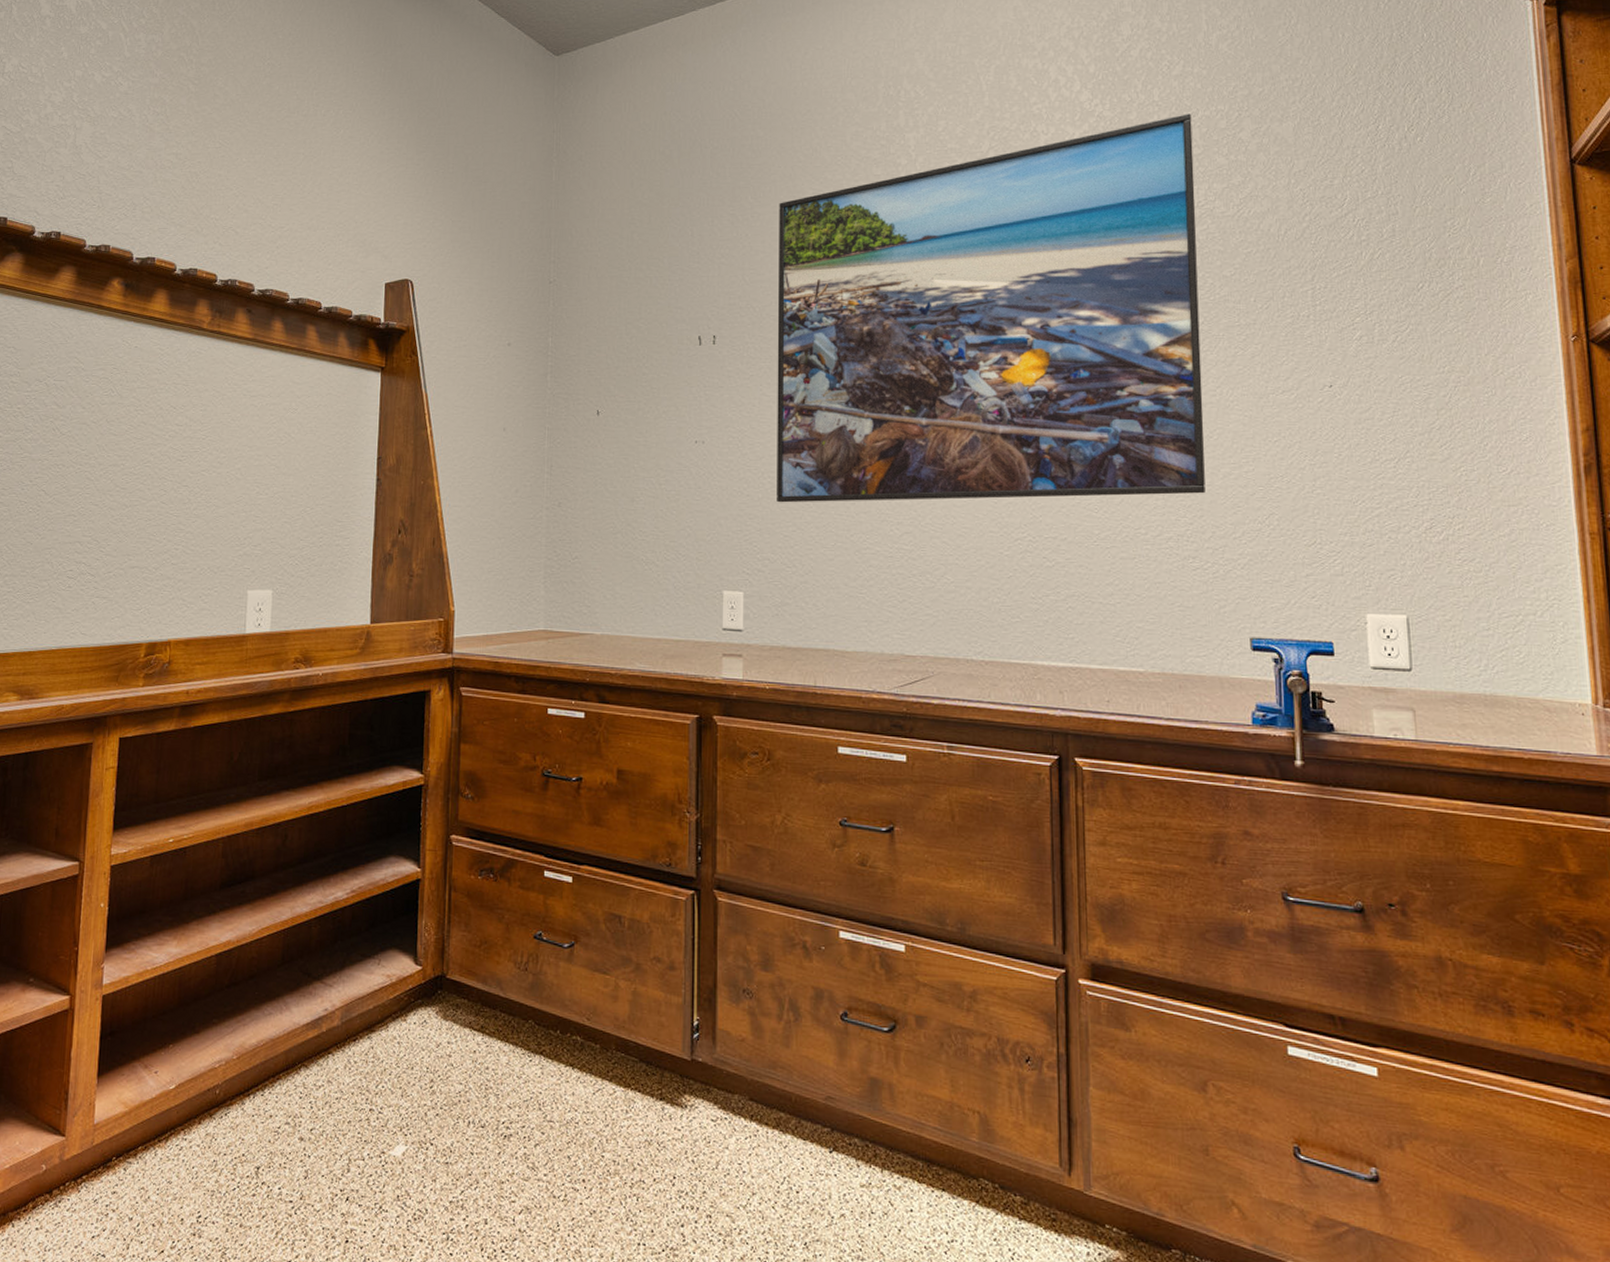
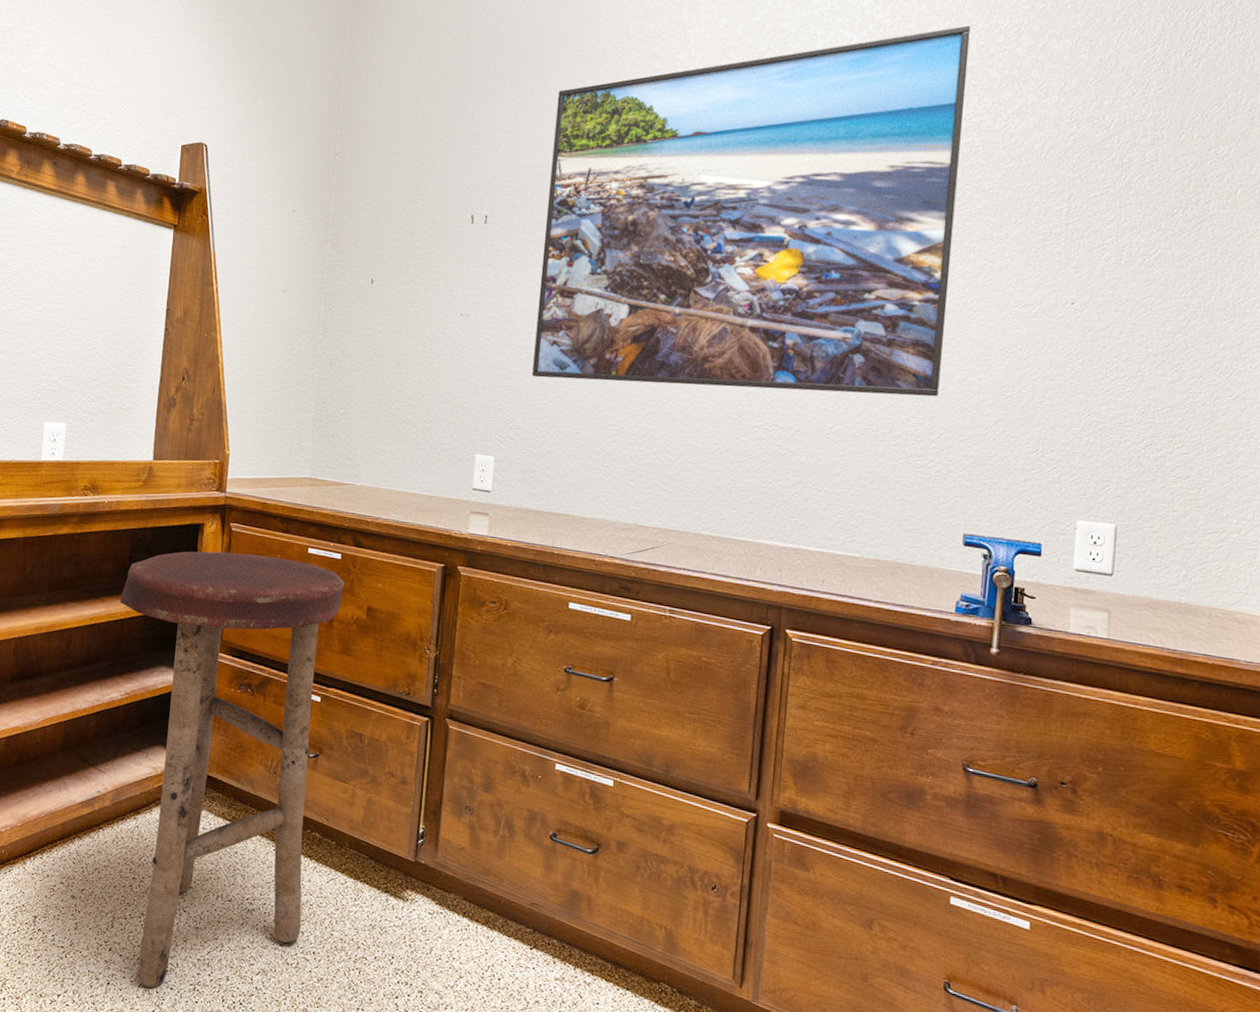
stool: none [340,720,591,1242] -> present [119,551,346,988]

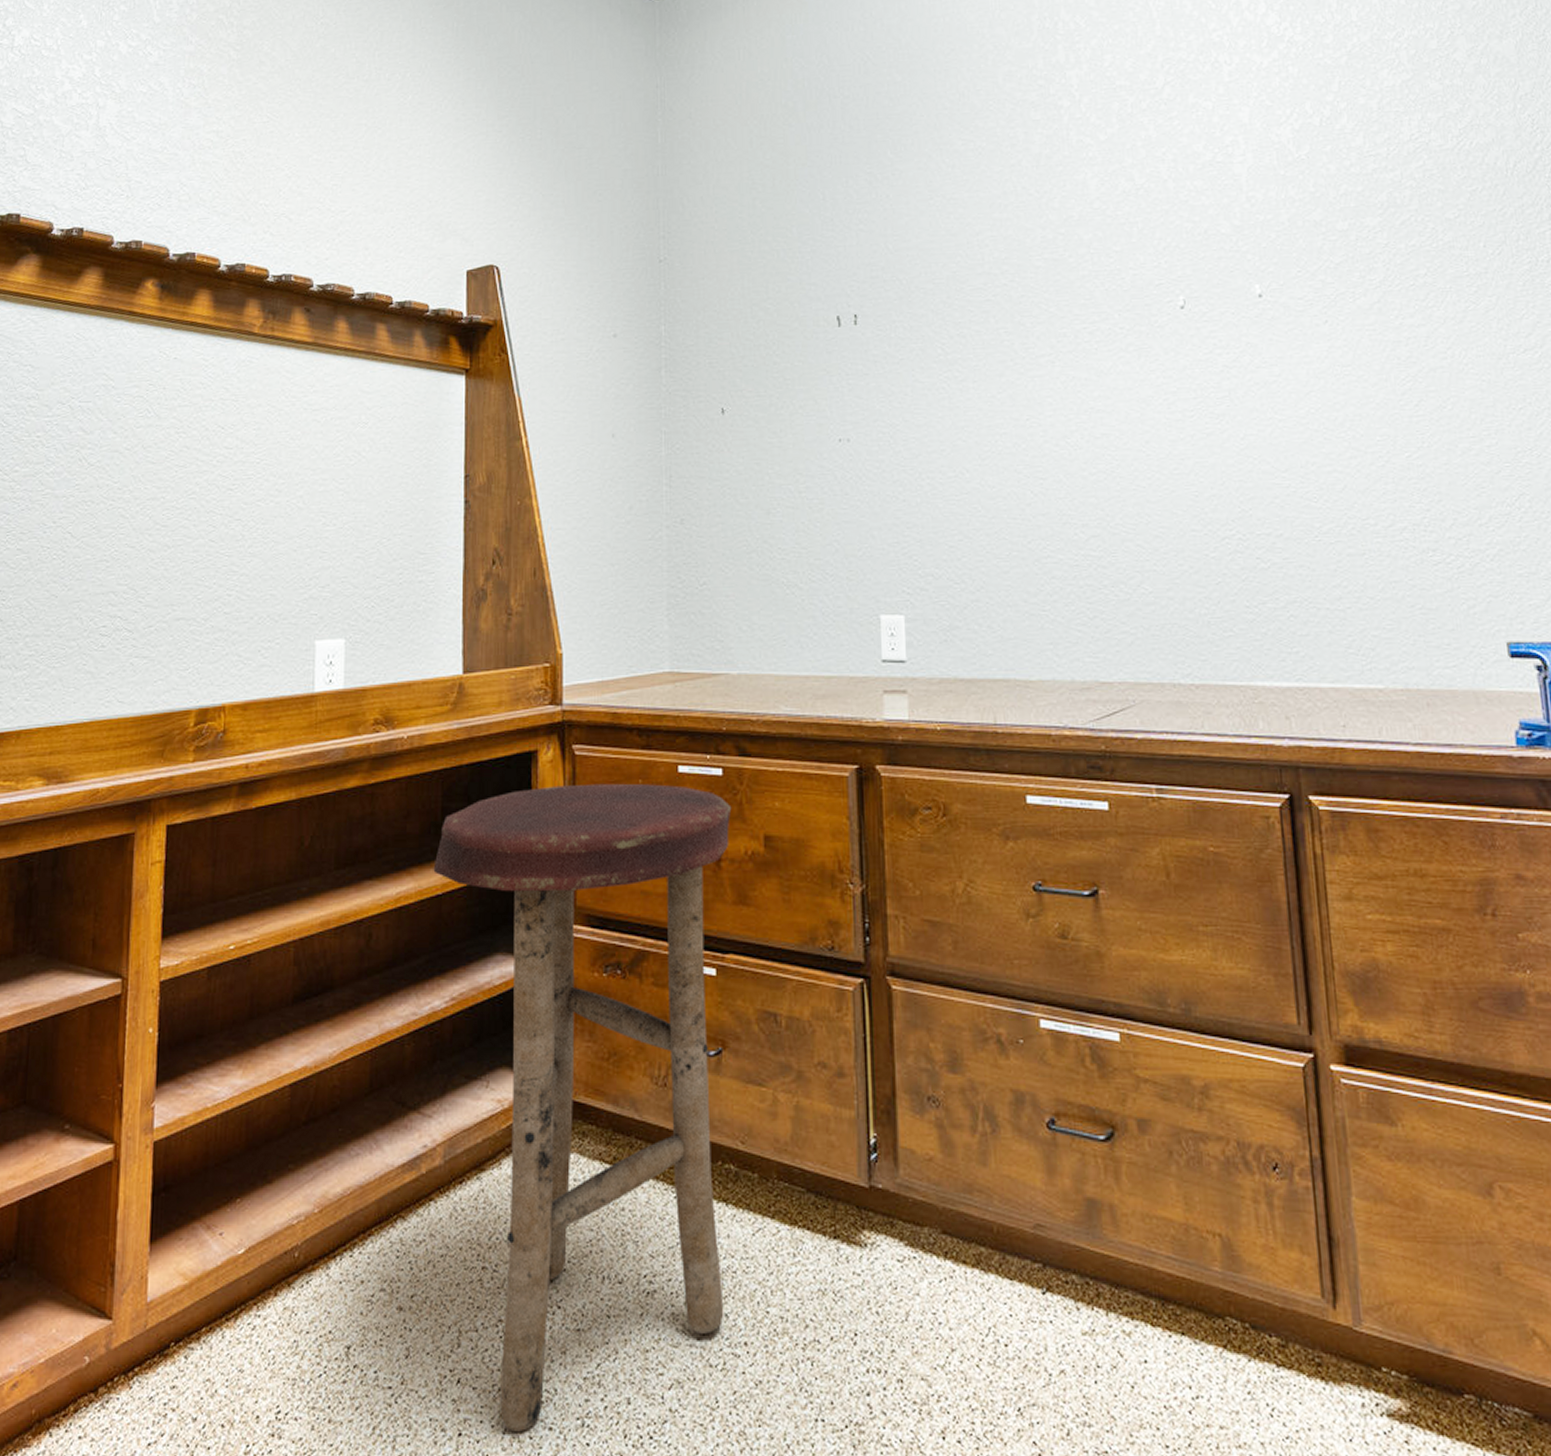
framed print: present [532,25,971,397] -> none [923,34,1442,508]

